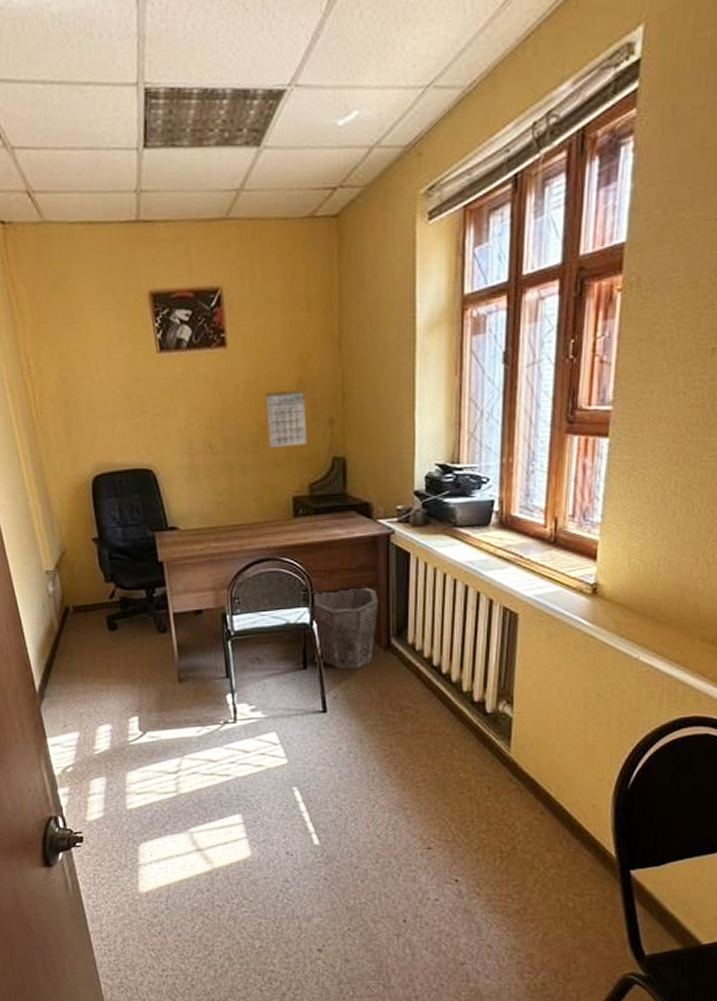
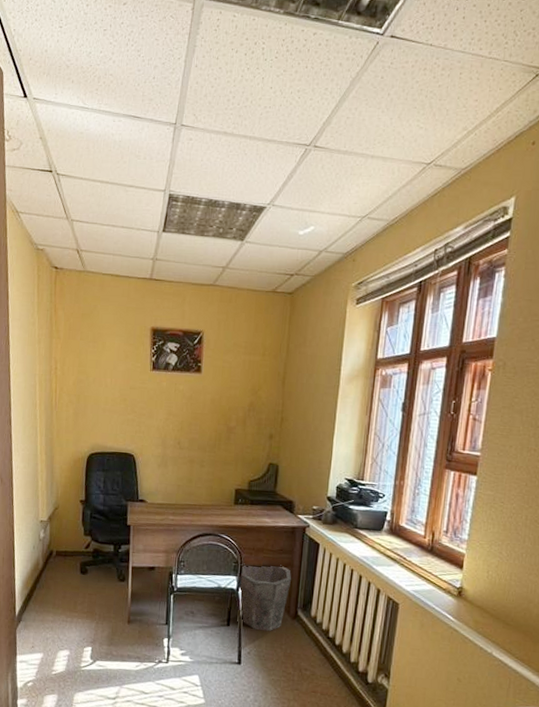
calendar: present [265,388,308,448] -> none [223,409,254,451]

